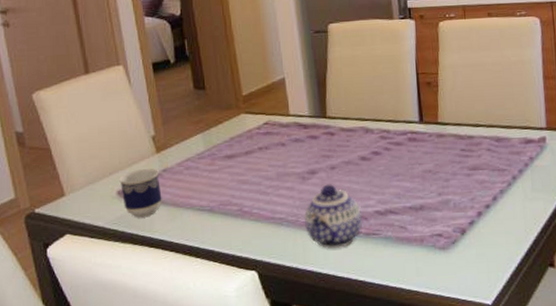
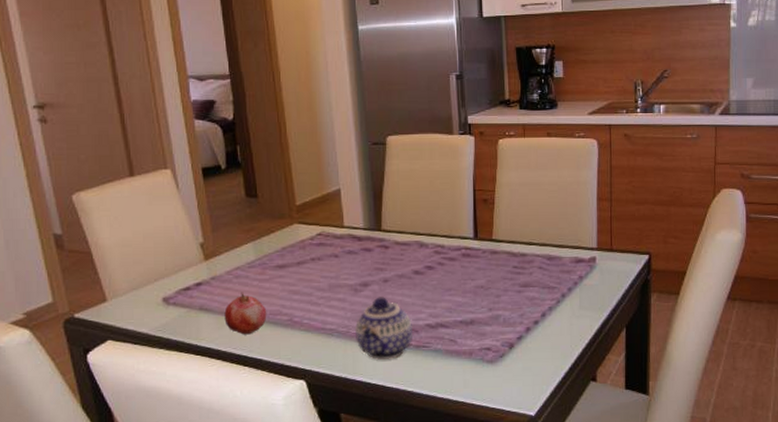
cup: present [119,168,162,218] -> none [165,275,210,325]
fruit: none [176,183,218,226] -> present [224,292,267,335]

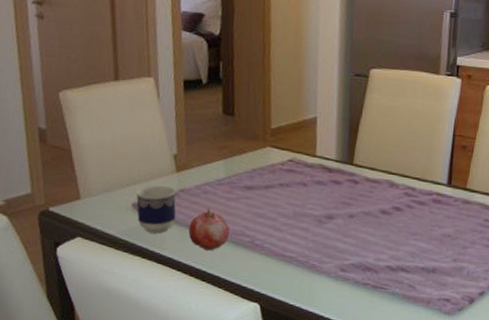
cup: none [165,275,210,325] -> present [136,185,176,234]
teapot: present [354,297,413,360] -> none [313,231,373,296]

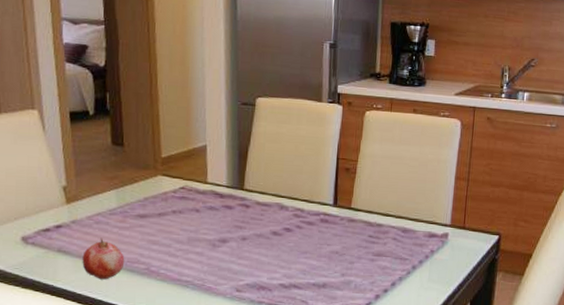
cup: present [136,185,176,234] -> none [24,217,68,266]

